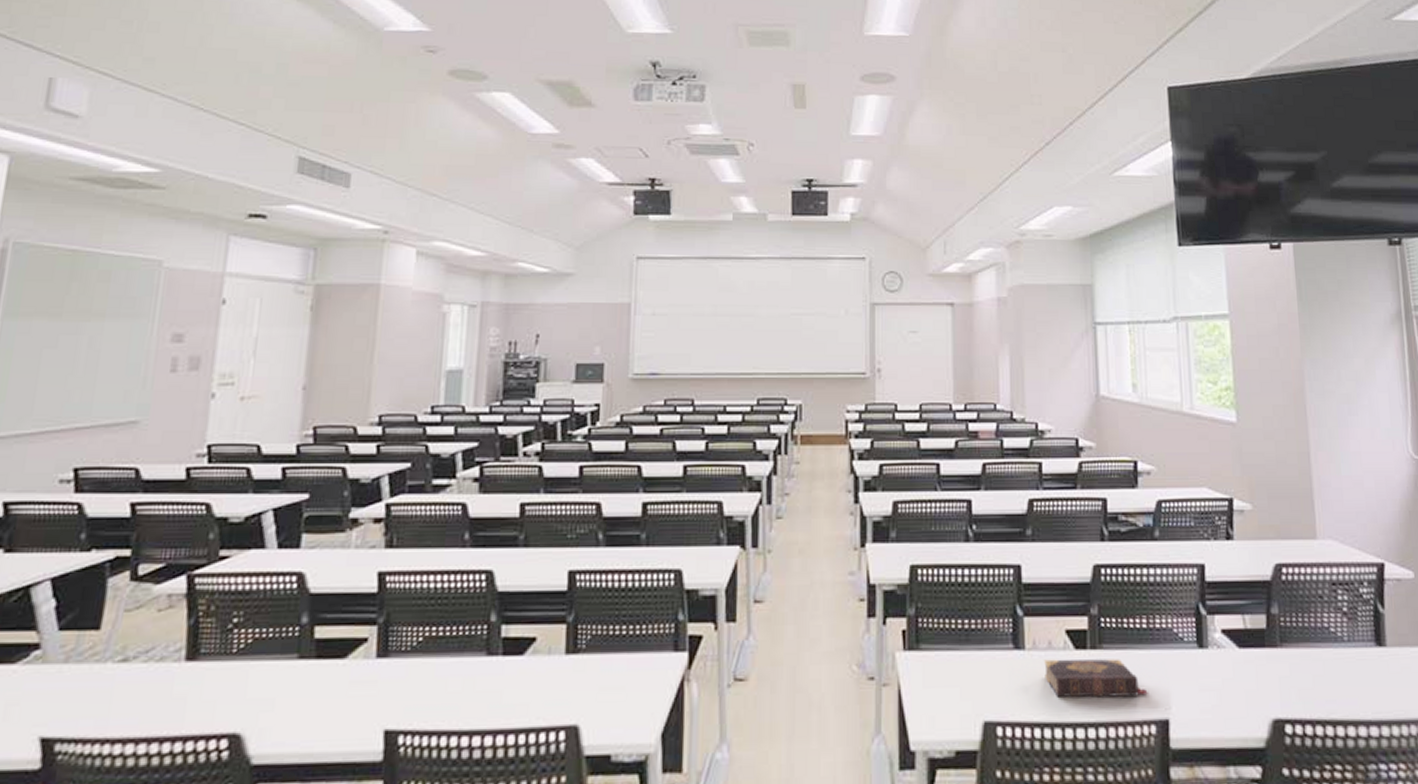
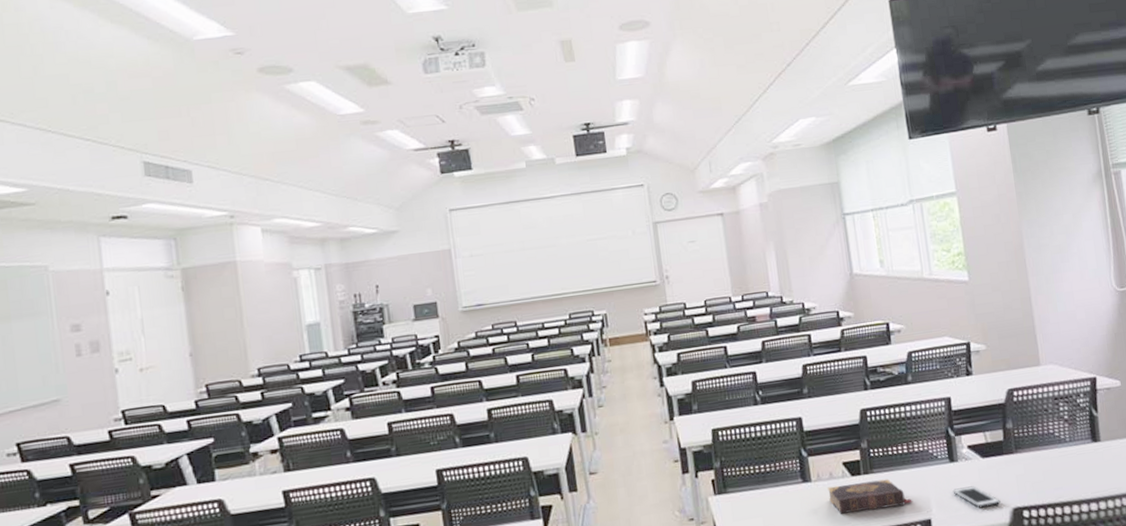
cell phone: none [1199,683,1258,714] -> present [952,486,1001,508]

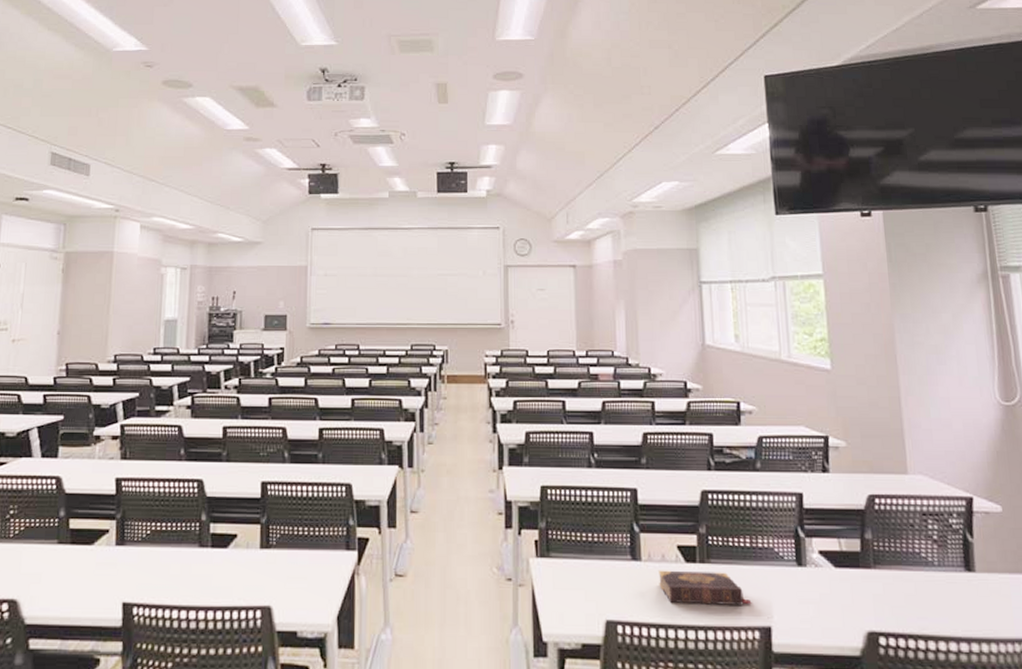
cell phone: present [952,486,1001,508] -> none [798,597,853,625]

